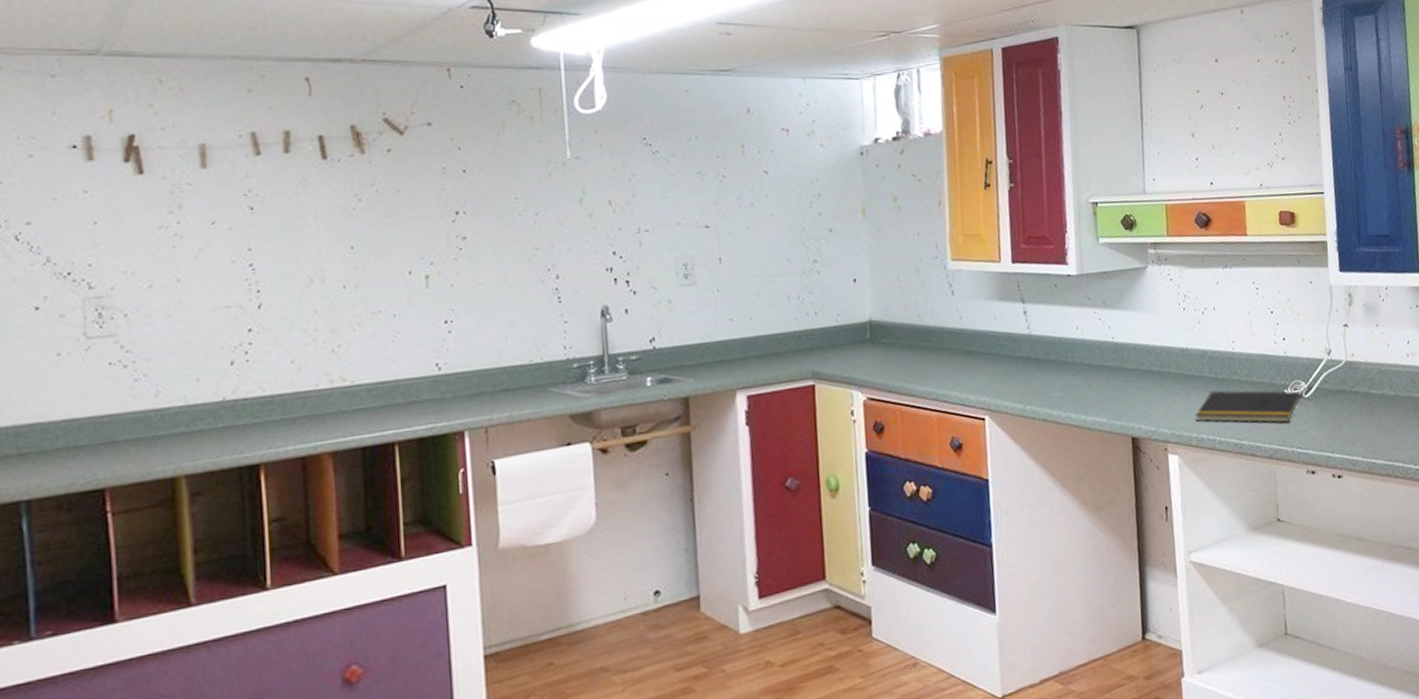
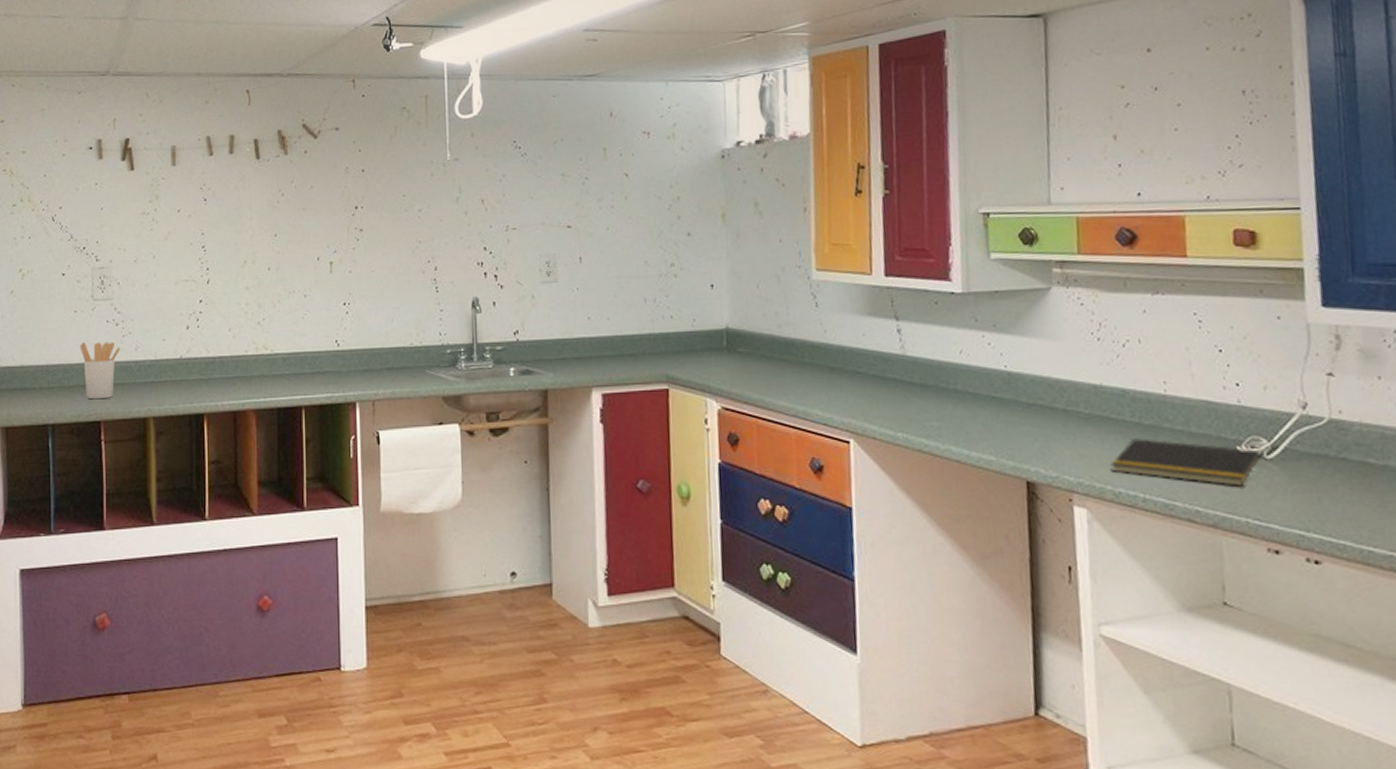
utensil holder: none [67,388,133,463] -> present [80,341,121,400]

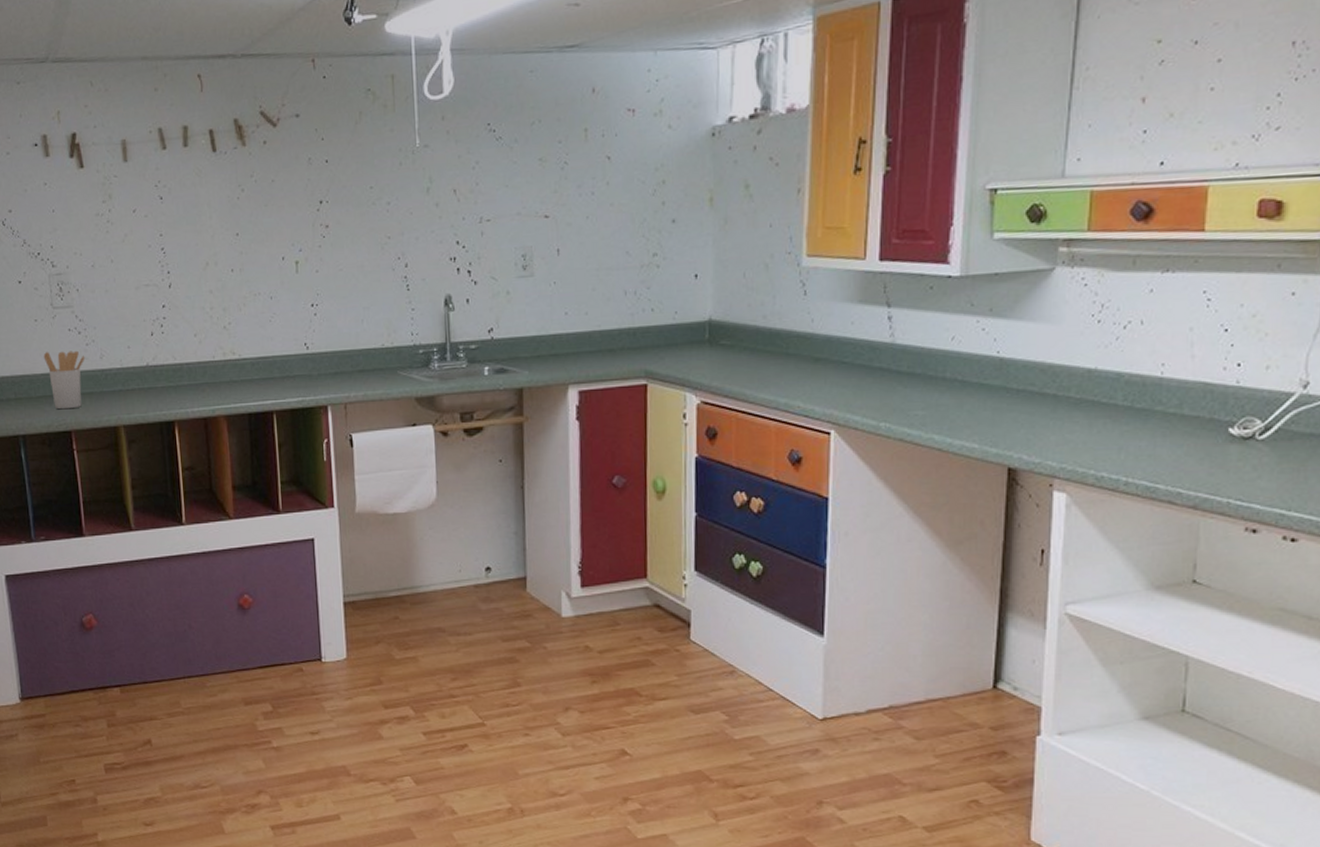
notepad: present [1110,438,1262,486] -> none [1096,422,1254,468]

